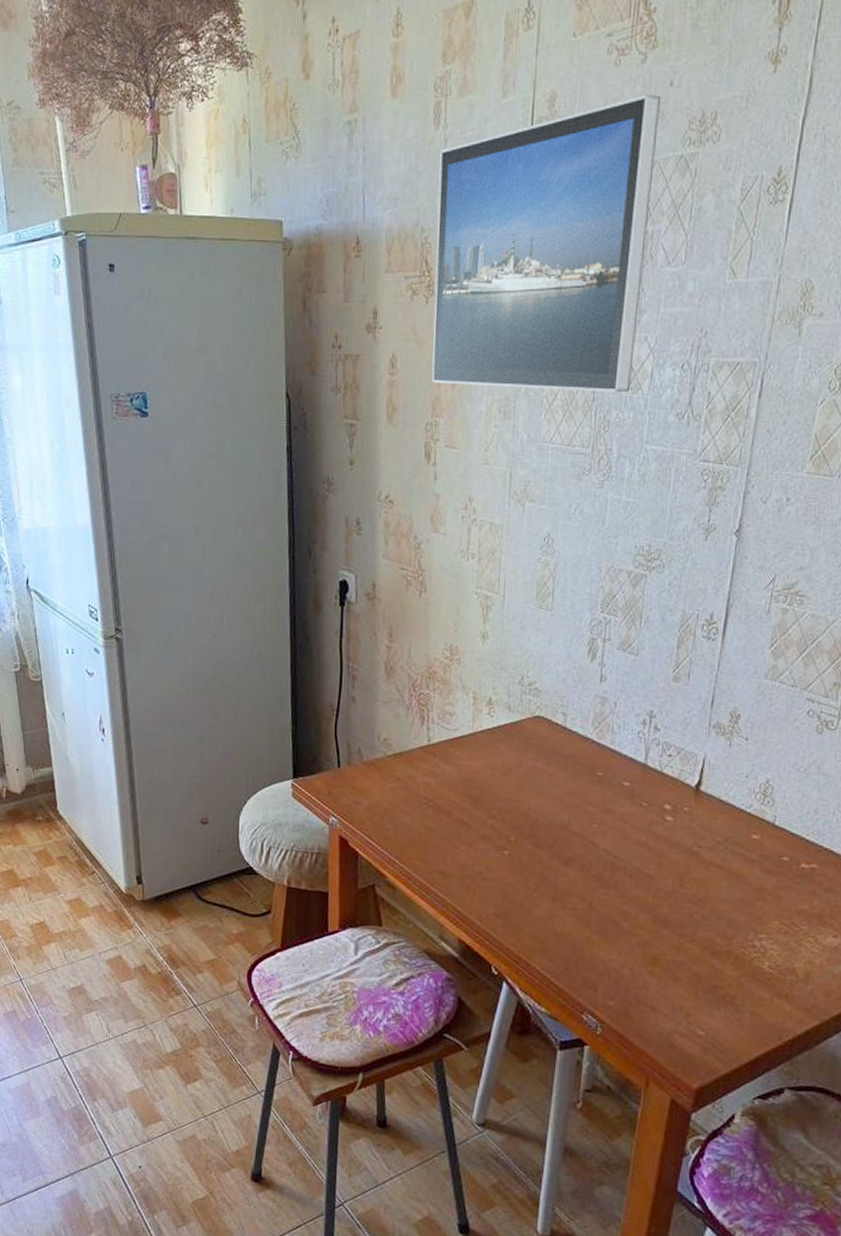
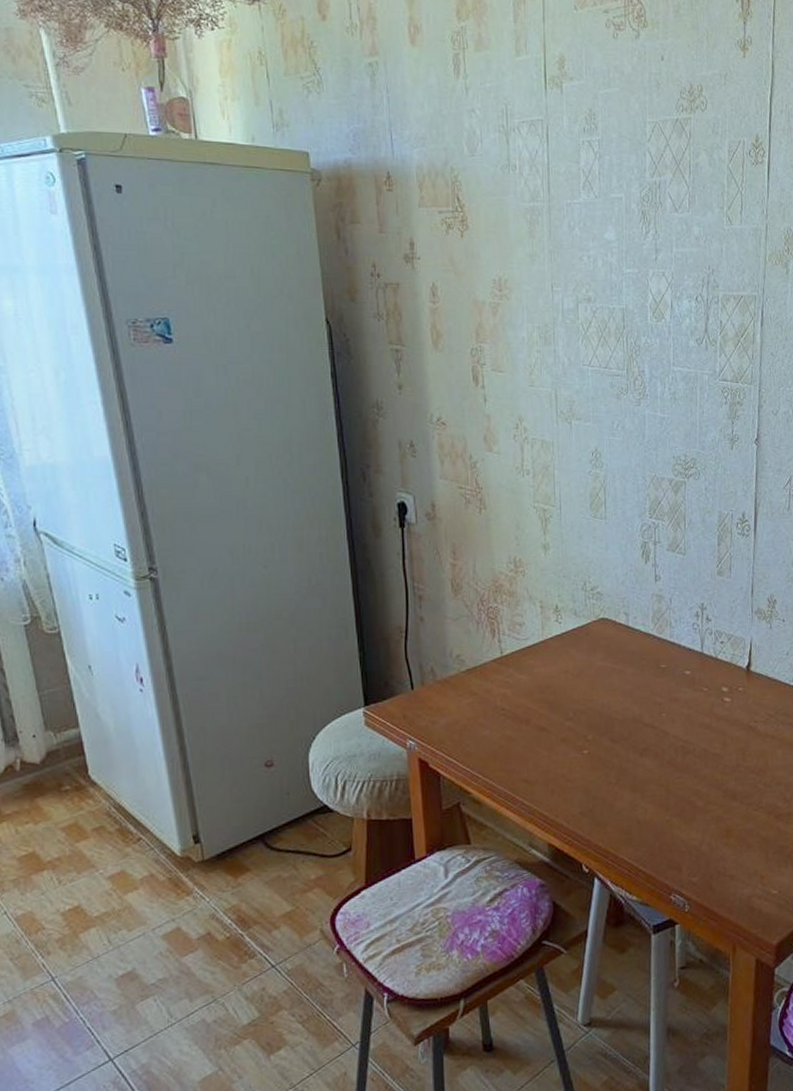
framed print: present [432,93,662,393] -> none [463,65,656,321]

